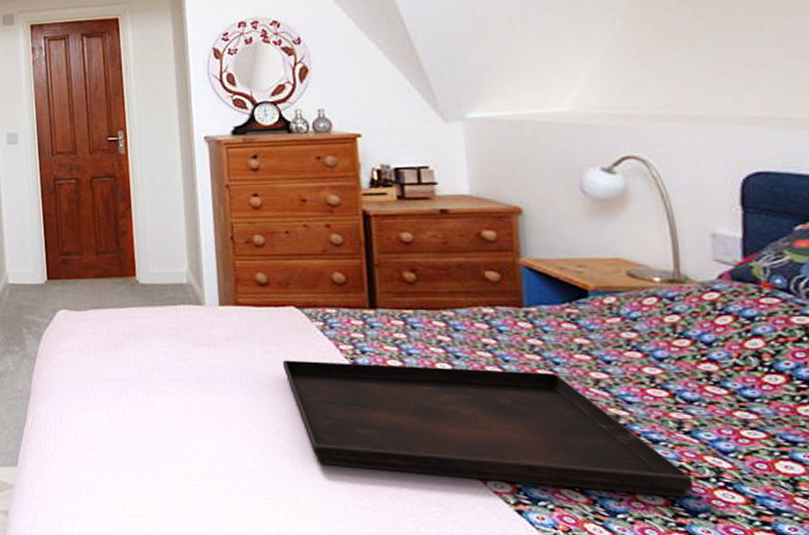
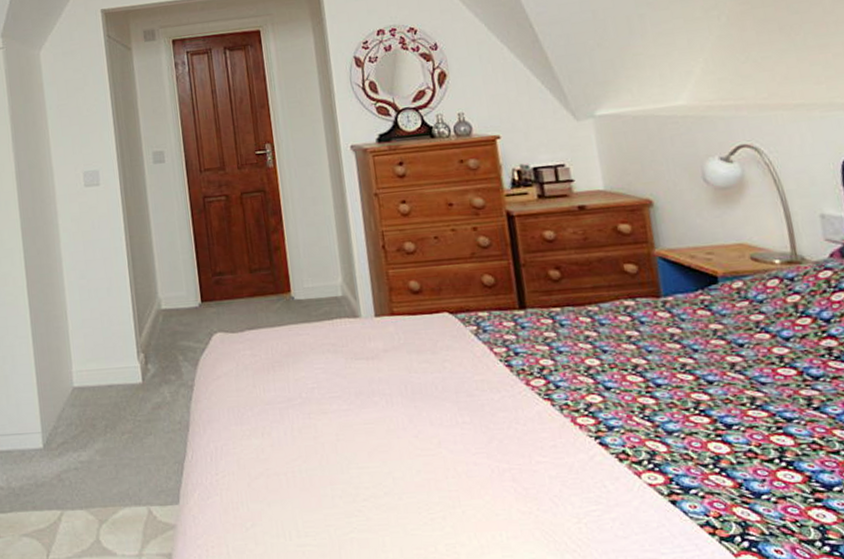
serving tray: present [282,360,694,497] -> none [439,360,827,474]

